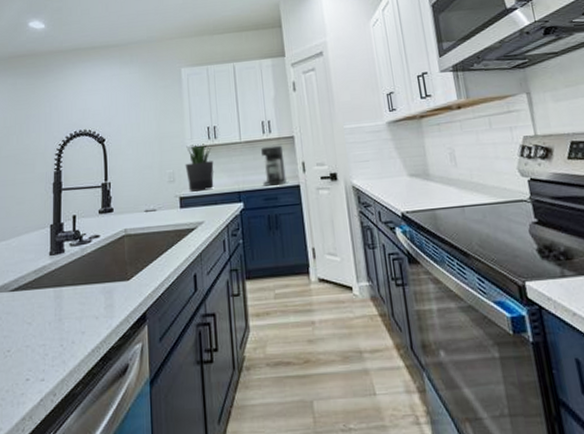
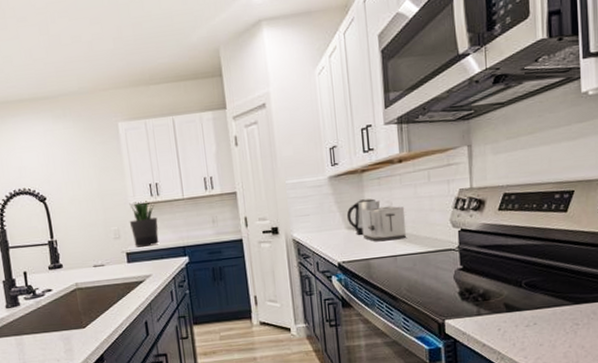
coffee maker: present [260,145,287,186] -> none [203,201,230,241]
kettle: none [407,145,443,183] -> present [346,198,381,235]
toaster: none [422,152,473,191] -> present [360,206,407,242]

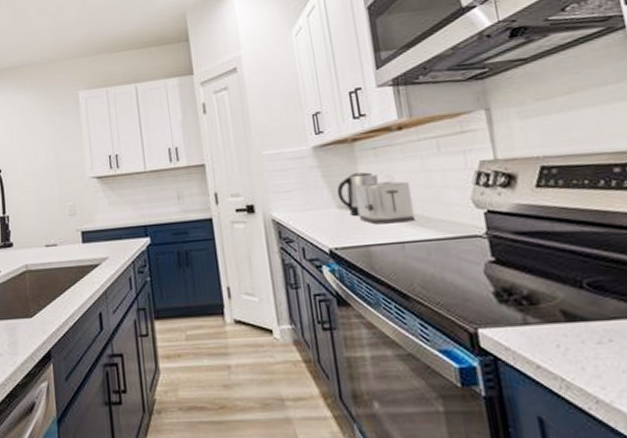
planter: present [129,200,159,247] -> none [86,173,118,226]

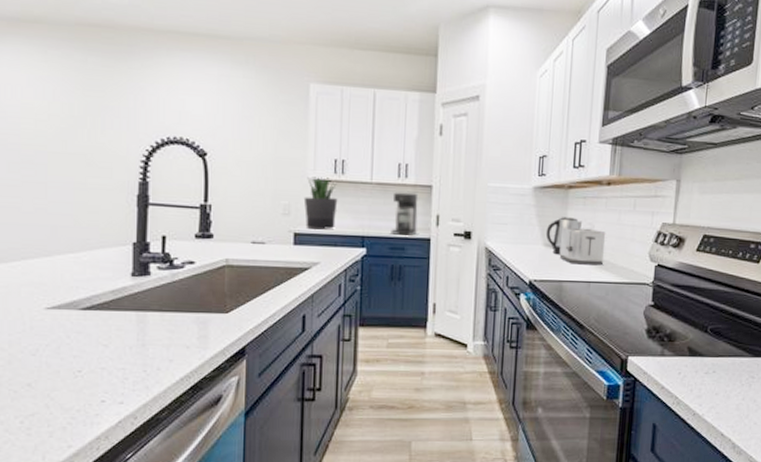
planter: none [86,173,118,226] -> present [303,176,338,230]
coffee maker: none [167,174,197,220] -> present [391,192,418,236]

